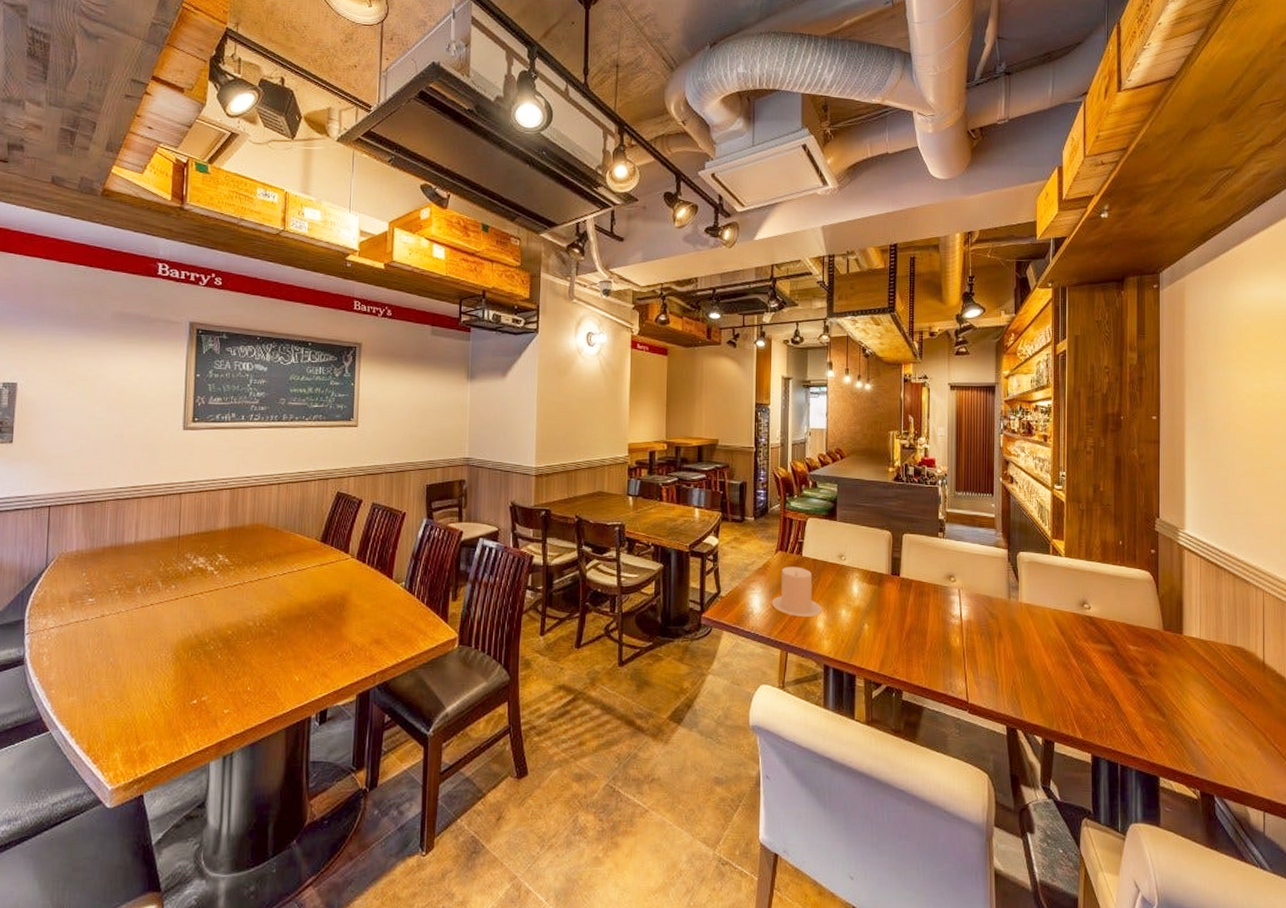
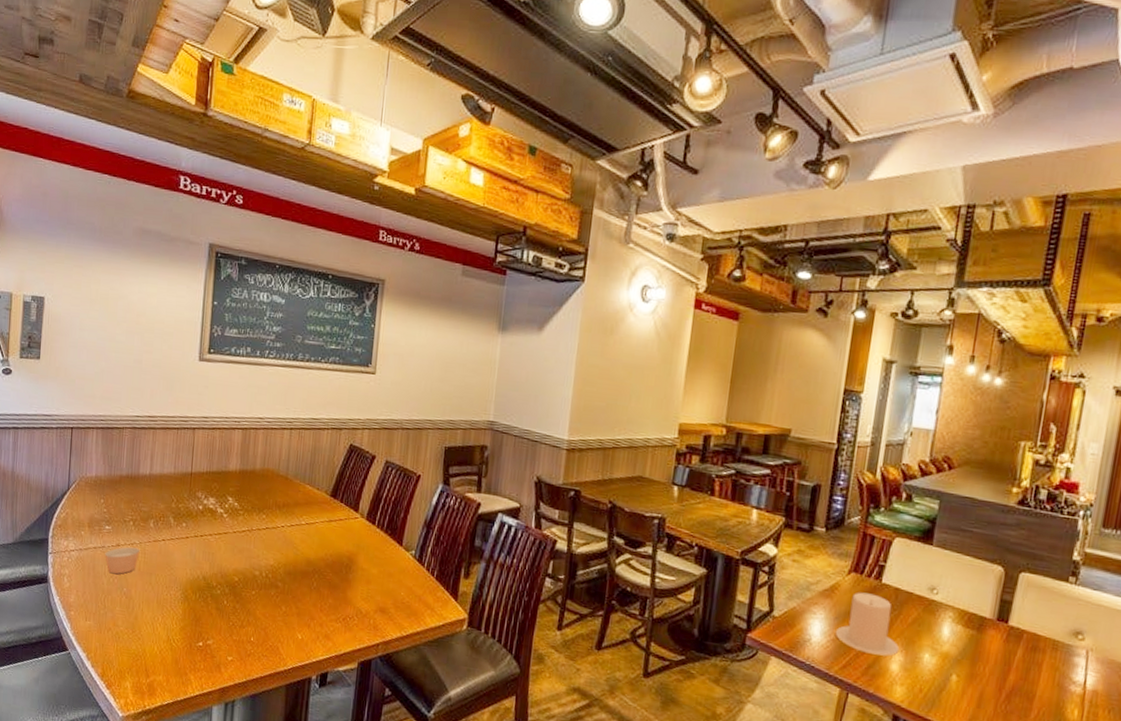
candle: none [88,616,127,646] -> present [105,547,140,575]

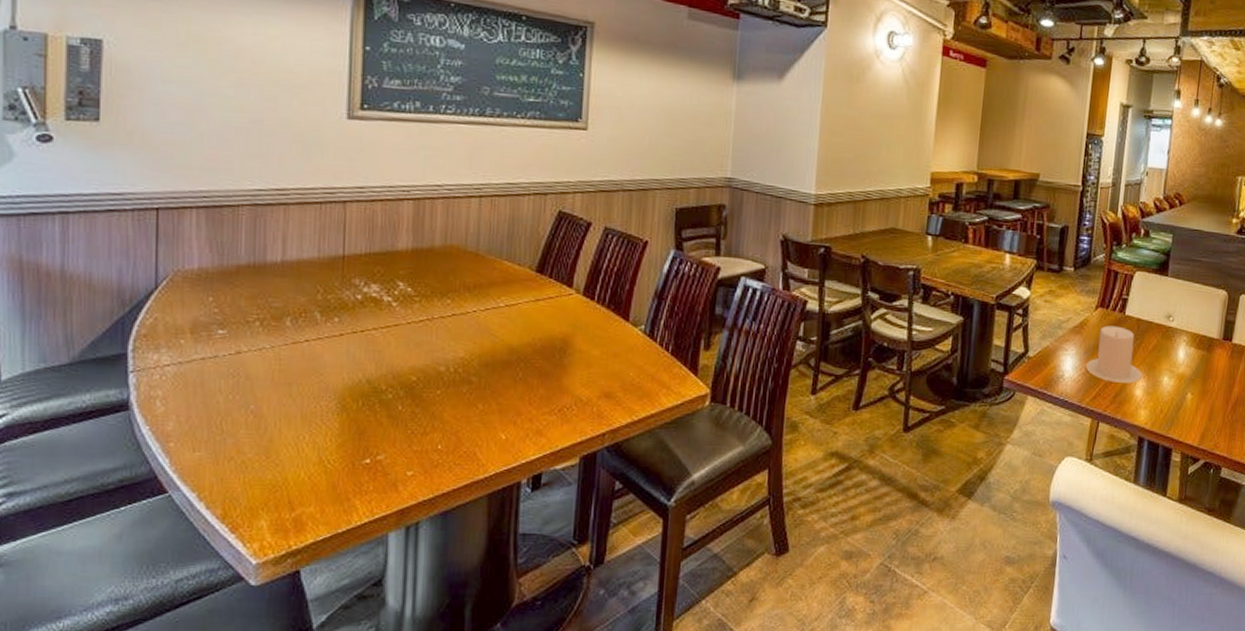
candle: present [105,547,140,575] -> none [219,353,273,389]

